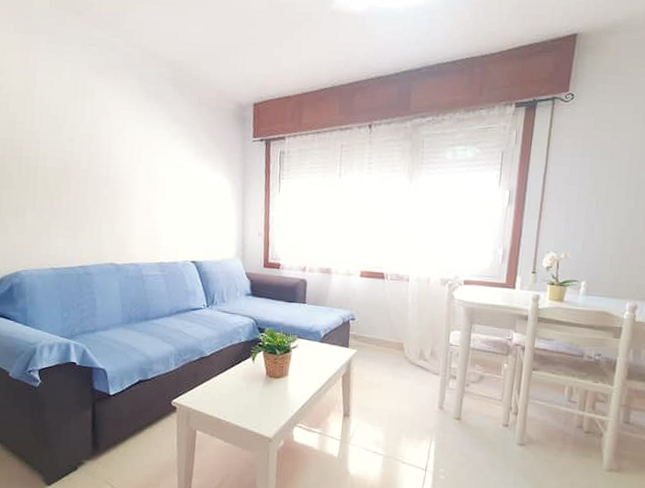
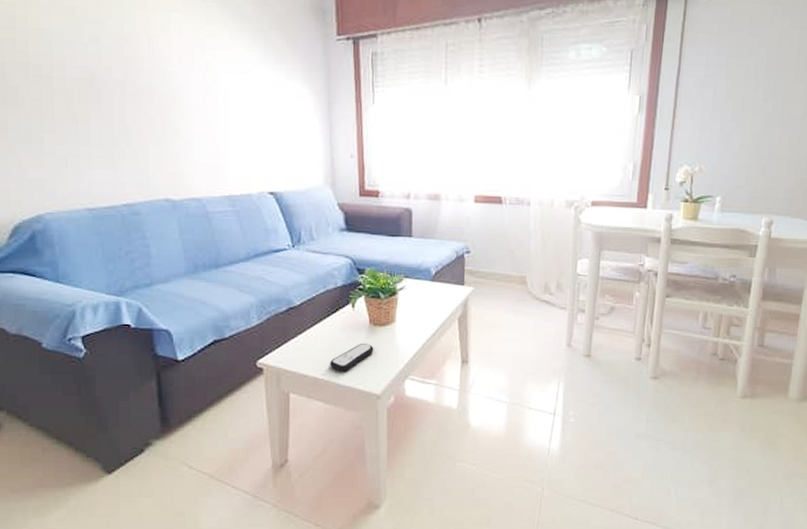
remote control: none [231,391,269,415] -> present [330,342,374,371]

